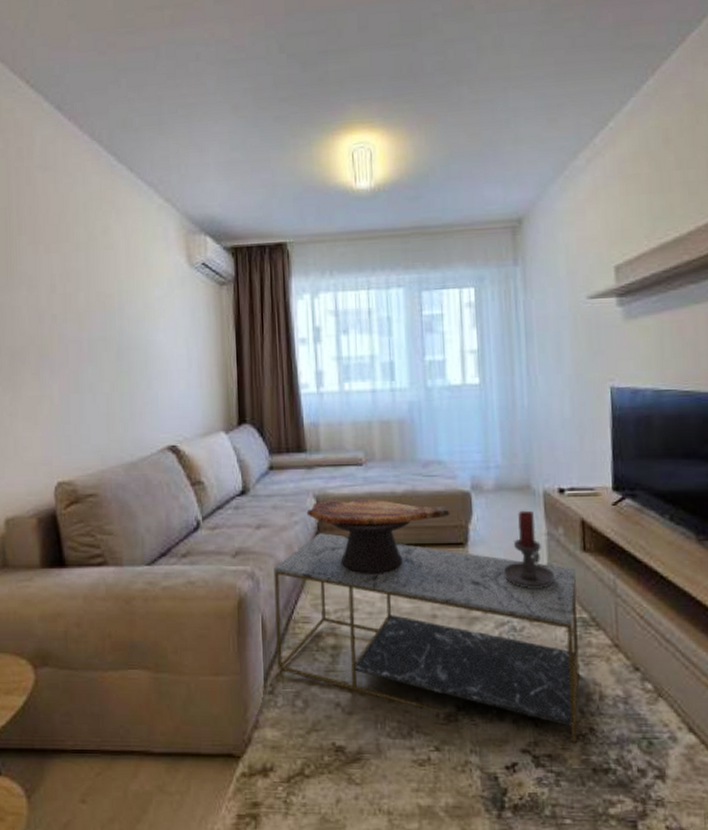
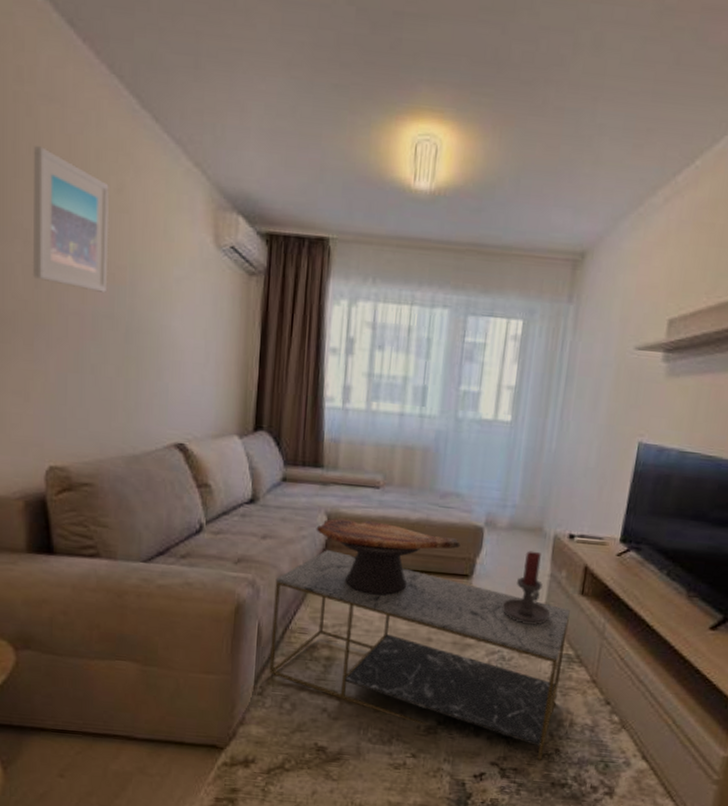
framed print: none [34,207,100,320] -> present [32,146,110,293]

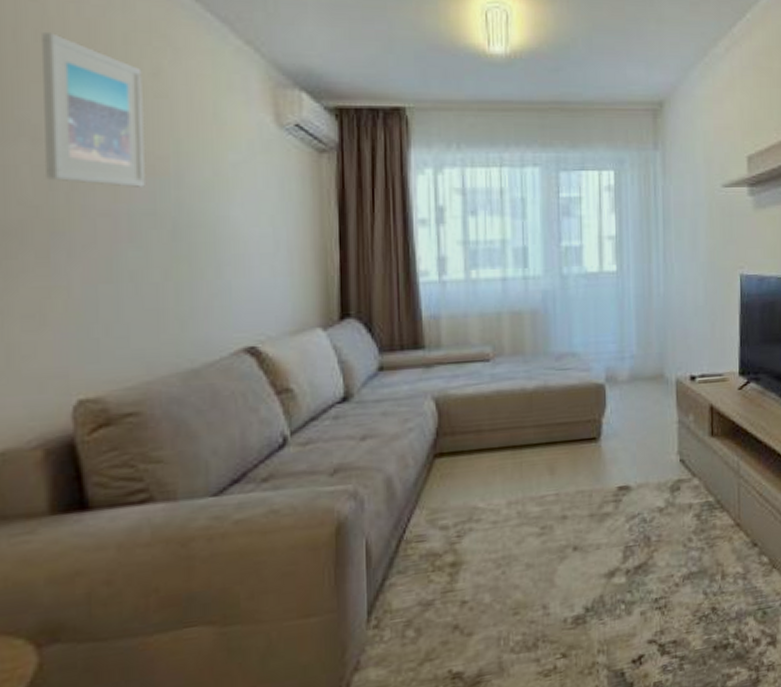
coffee table: present [269,550,570,761] -> none [382,439,704,626]
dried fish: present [316,518,461,596] -> none [423,398,583,482]
candle holder: present [502,551,551,624] -> none [635,399,685,478]

